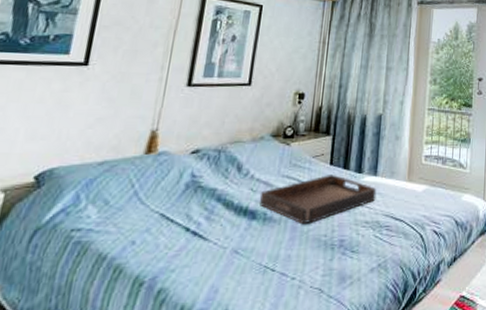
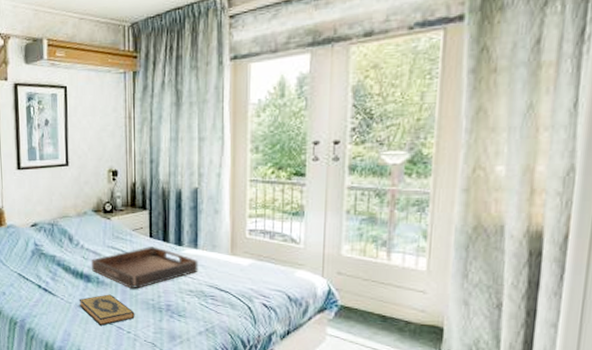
hardback book: none [236,233,304,274] -> present [79,294,135,326]

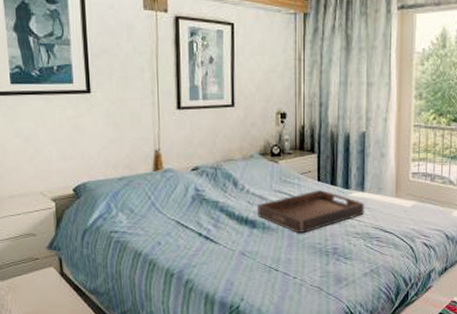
hardback book: present [79,294,135,326] -> none [243,240,302,272]

